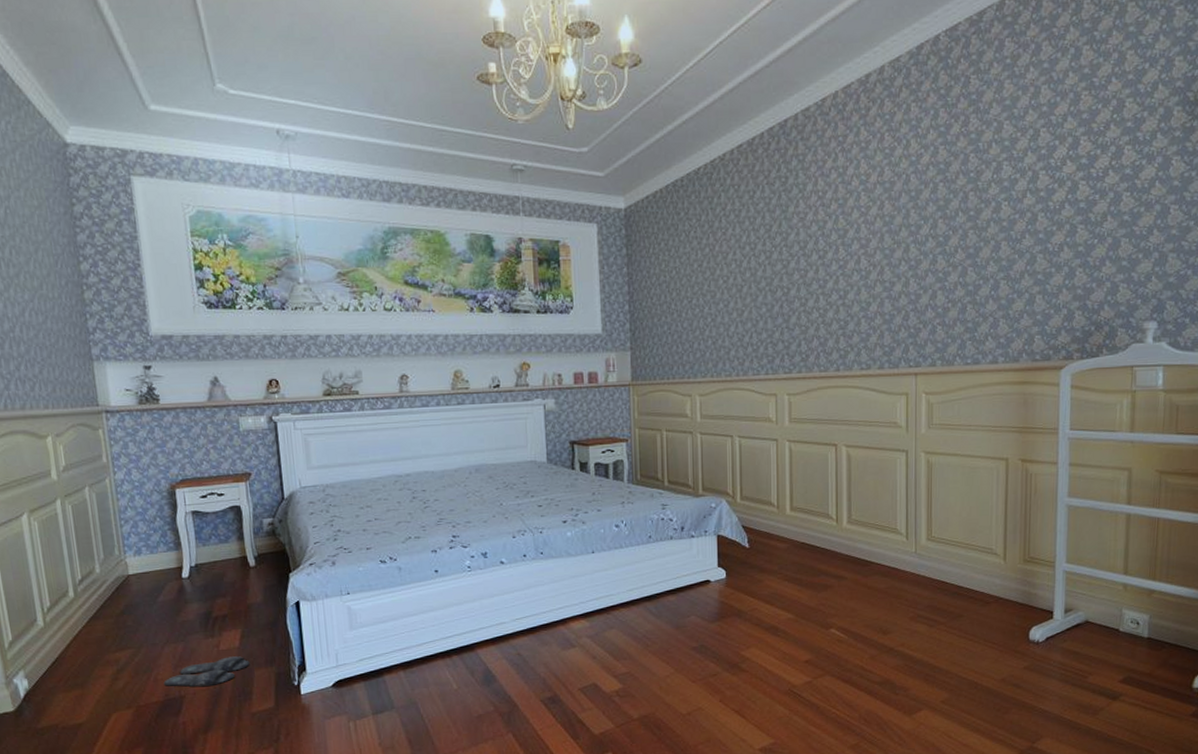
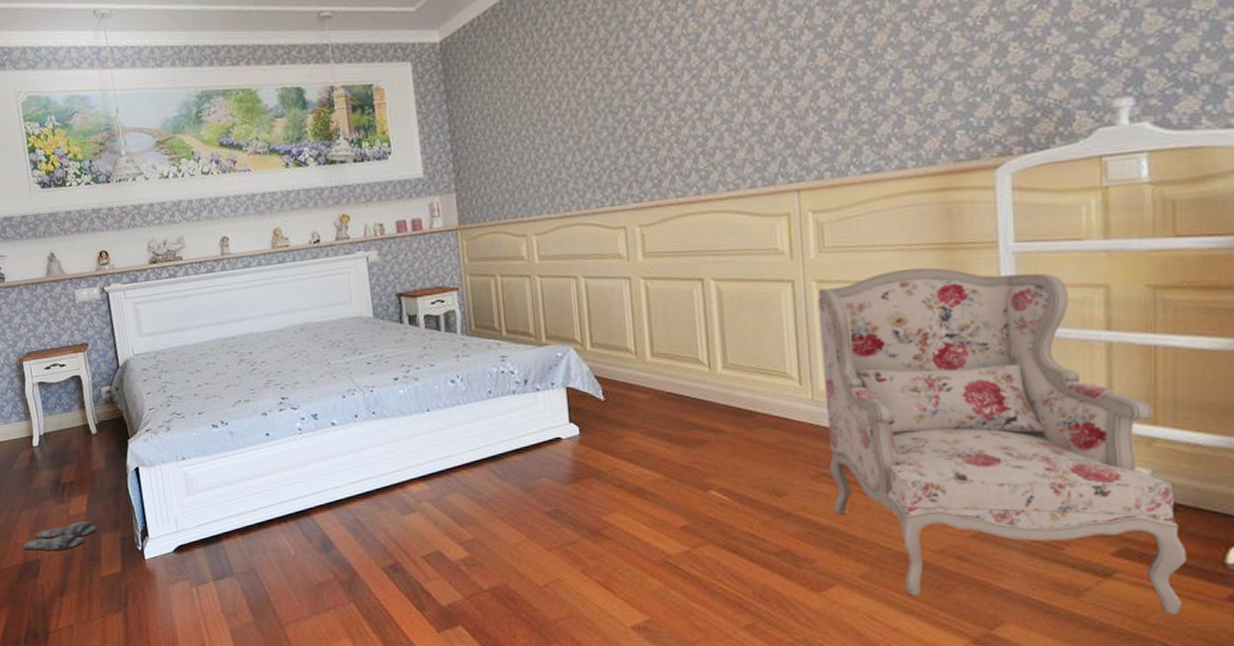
armchair: none [924,446,1168,728] -> present [817,267,1187,615]

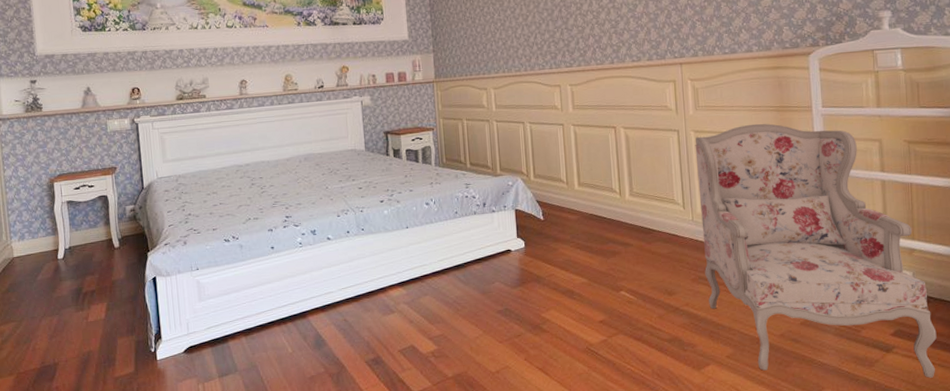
slippers: present [22,521,97,551] -> none [40,327,114,355]

